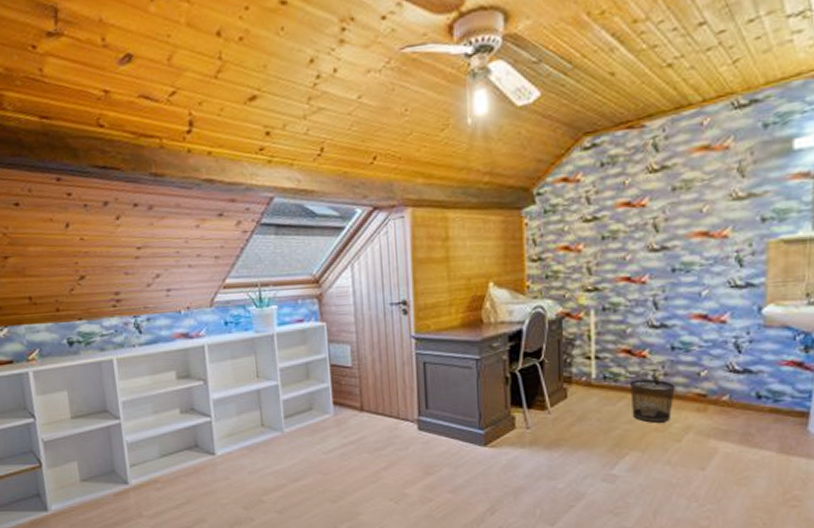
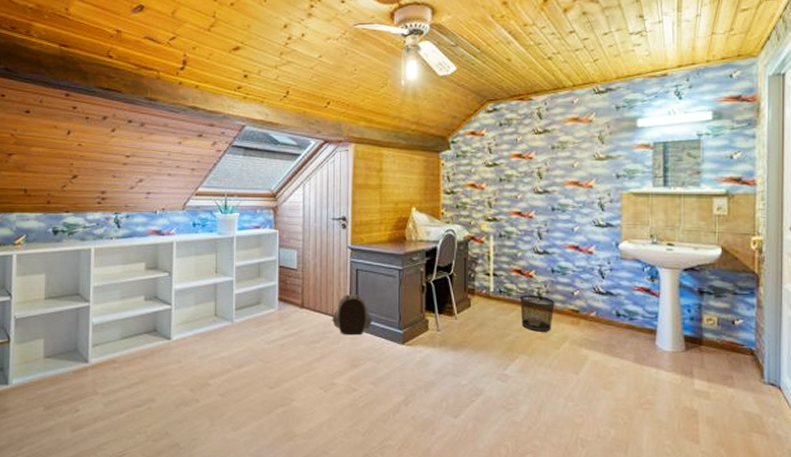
backpack: none [398,392,446,440] -> present [332,294,372,336]

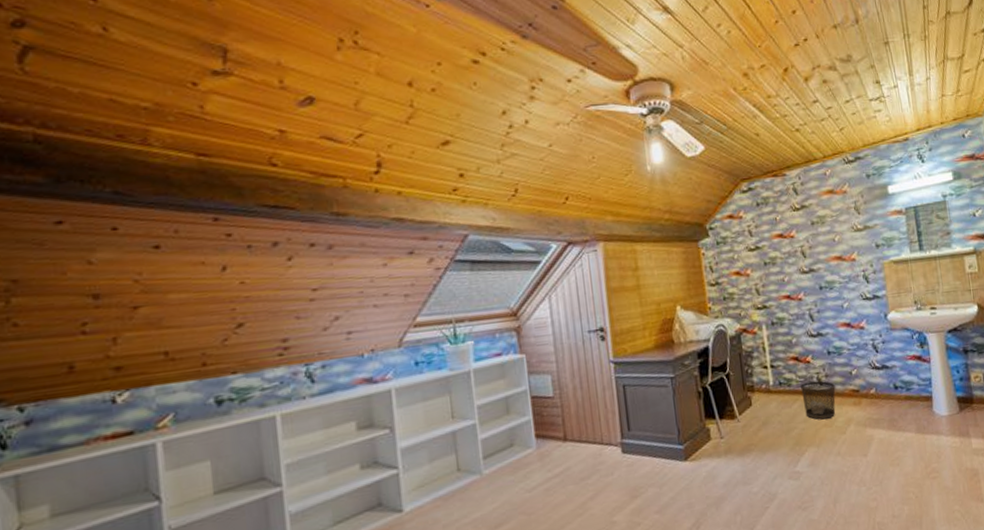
backpack: present [332,294,372,336] -> none [602,414,648,463]

